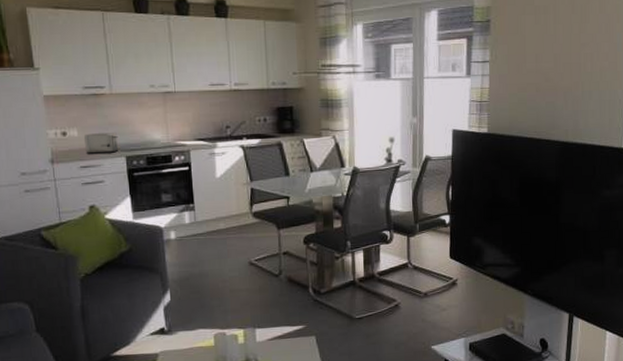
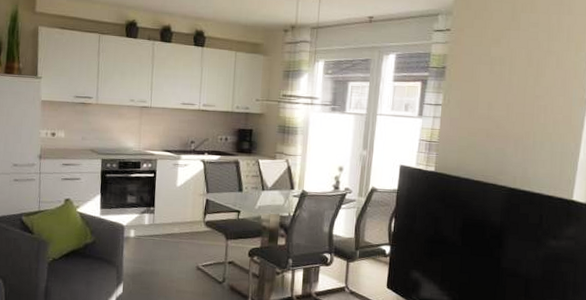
toaster: present [83,133,118,155] -> none [69,136,98,156]

